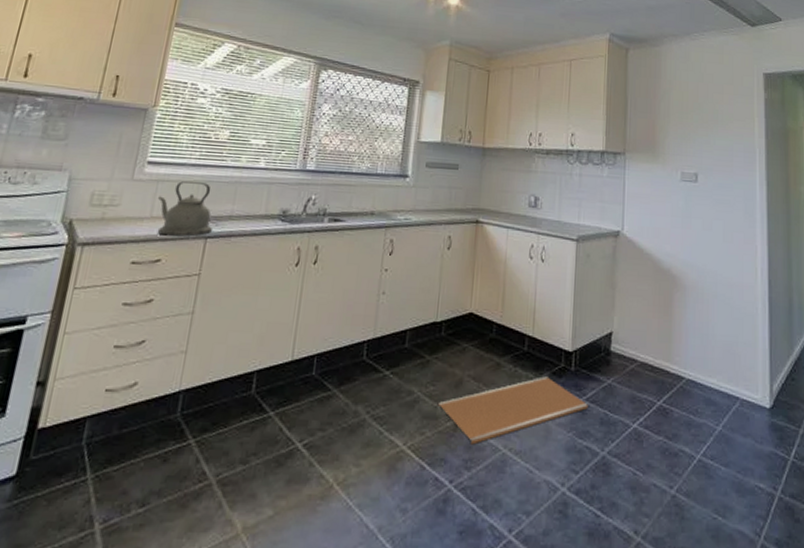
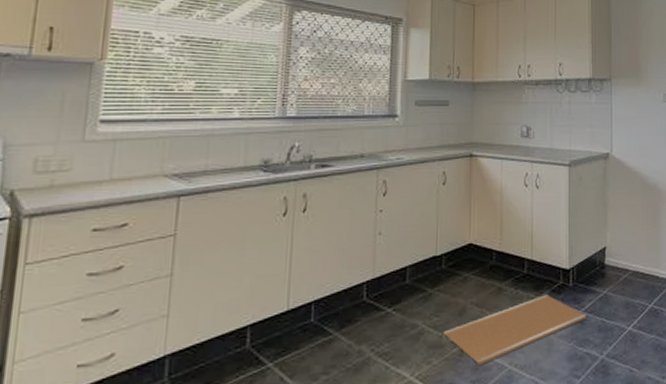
kettle: present [157,181,213,238] -> none [116,139,186,199]

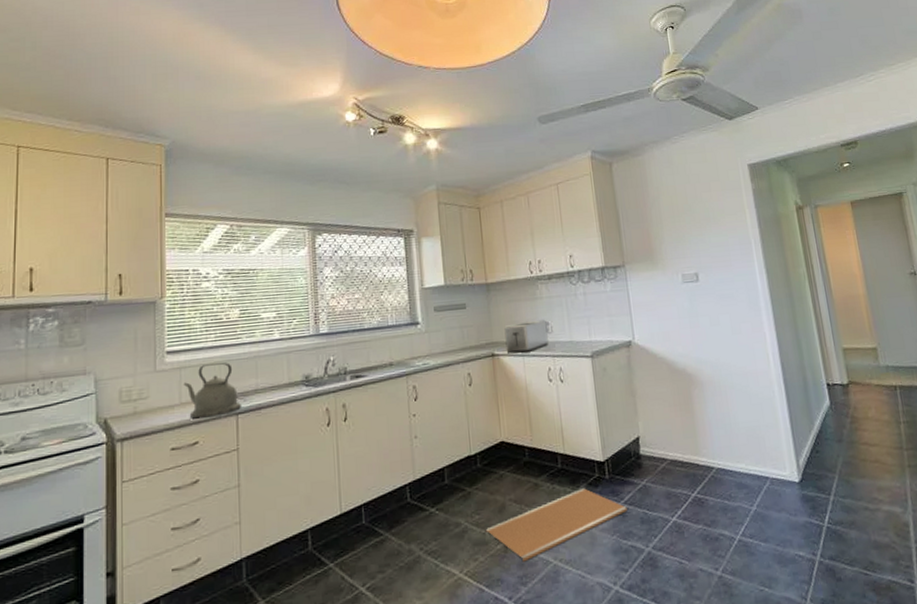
kettle: none [116,139,186,199] -> present [183,362,242,420]
toaster: none [485,125,529,156] -> present [504,320,549,354]

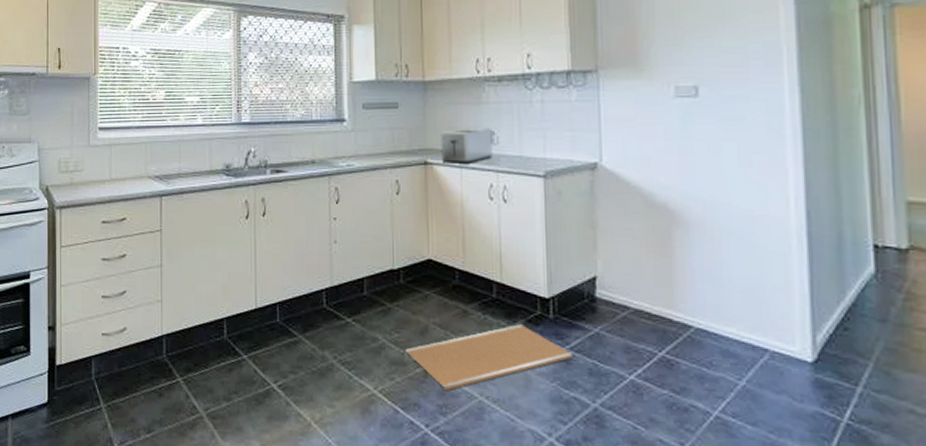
kettle: present [183,362,242,420] -> none [113,144,166,197]

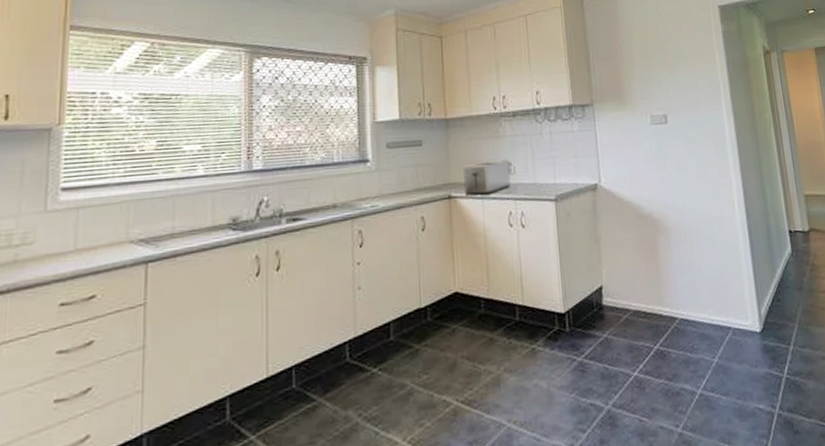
door mat: present [404,324,573,391] -> none [433,342,588,426]

